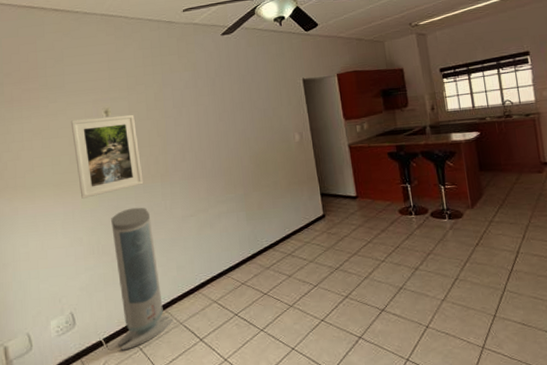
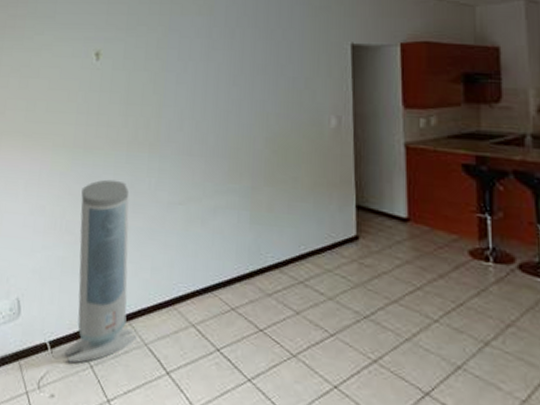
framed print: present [70,114,144,199] -> none [52,59,130,158]

